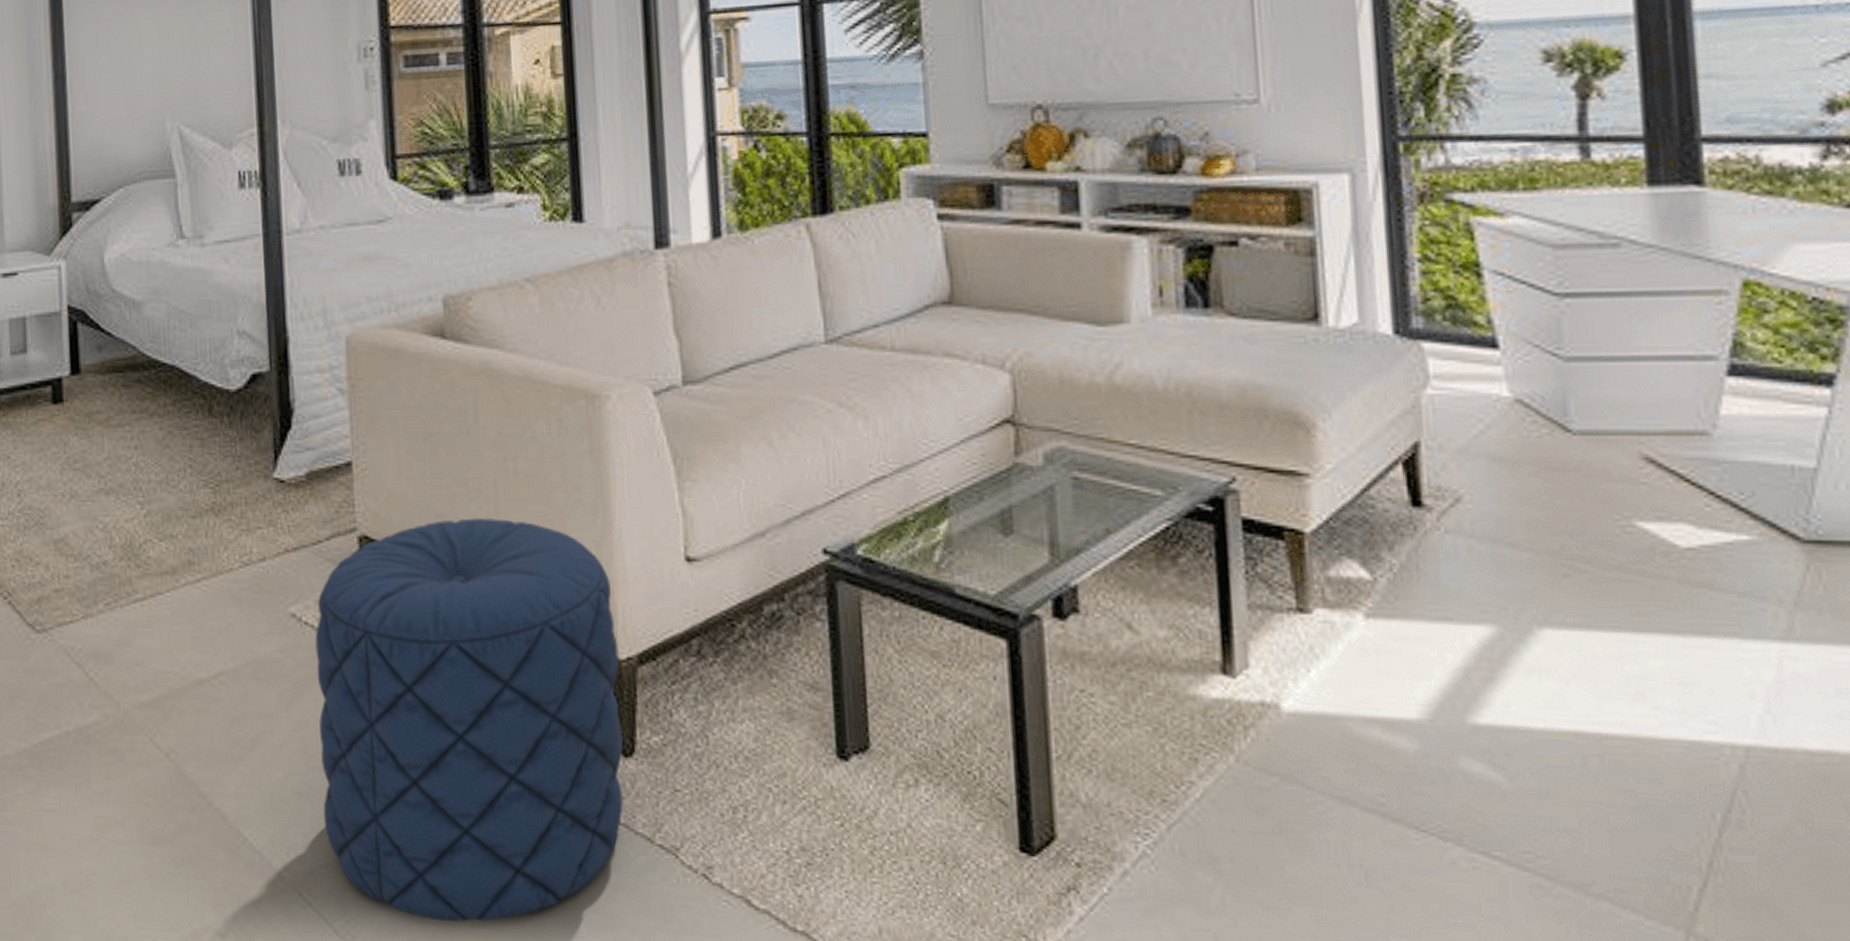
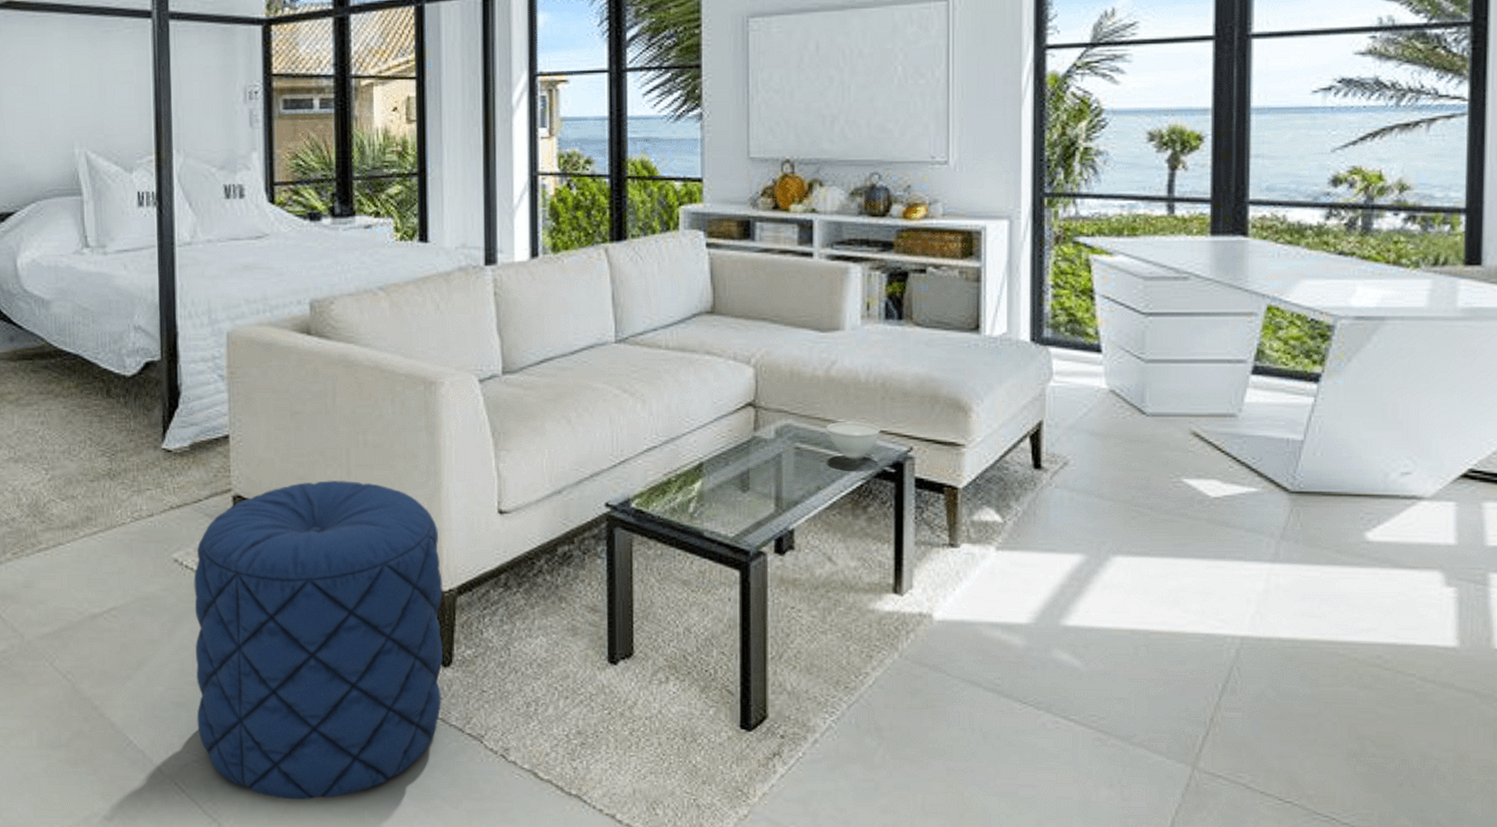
bowl: none [1112,442,1189,495] -> present [826,421,880,460]

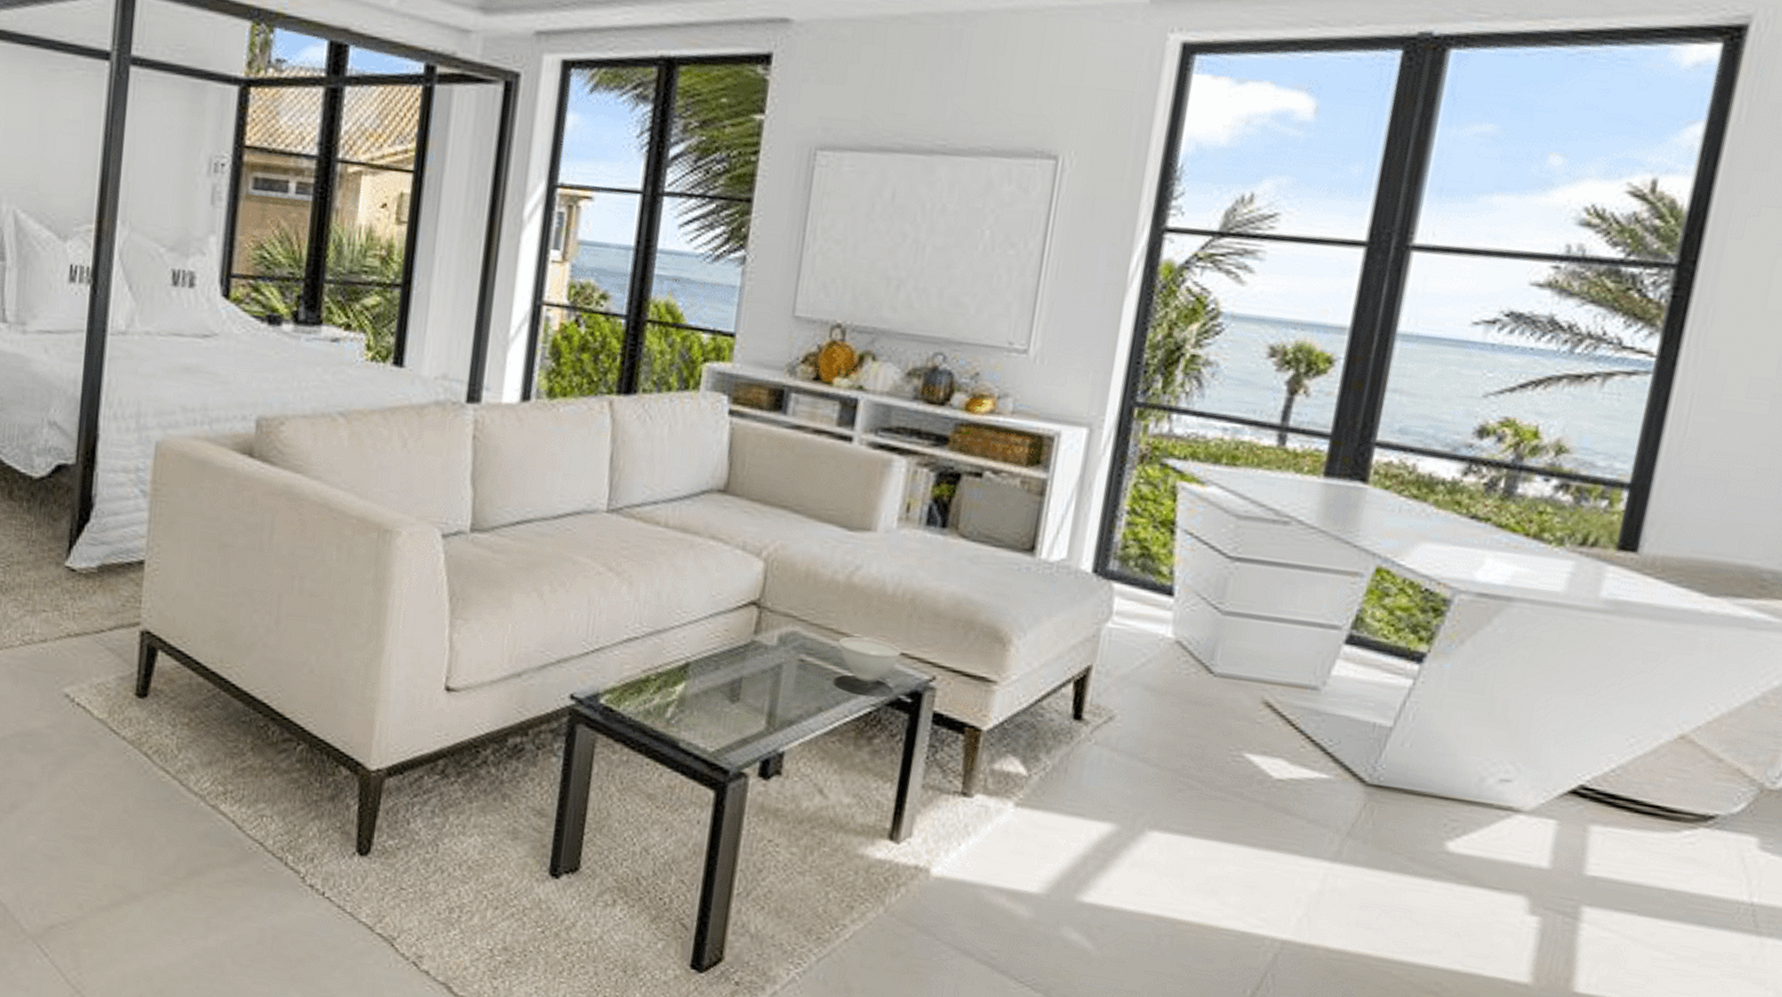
pouf: present [194,480,444,800] -> none [70,625,373,985]

